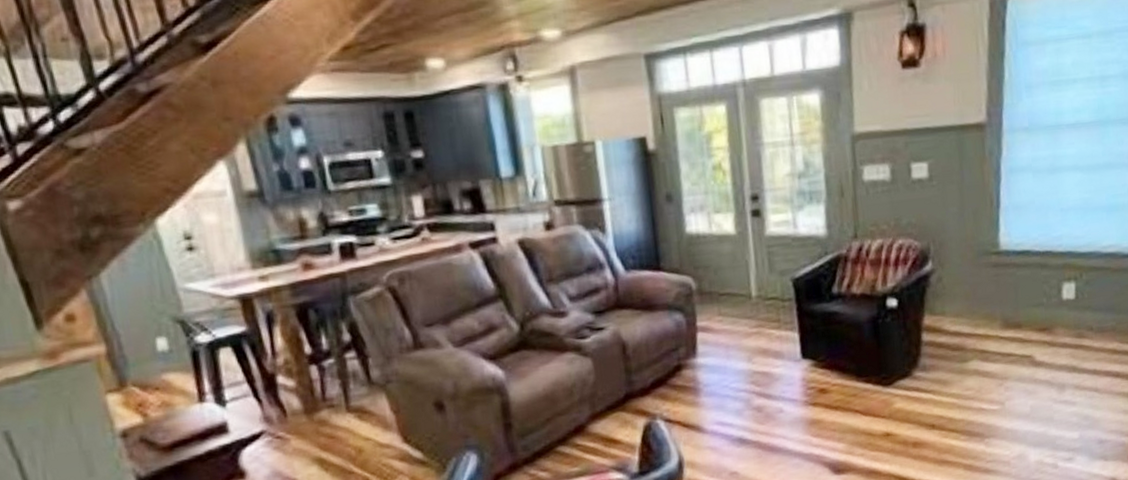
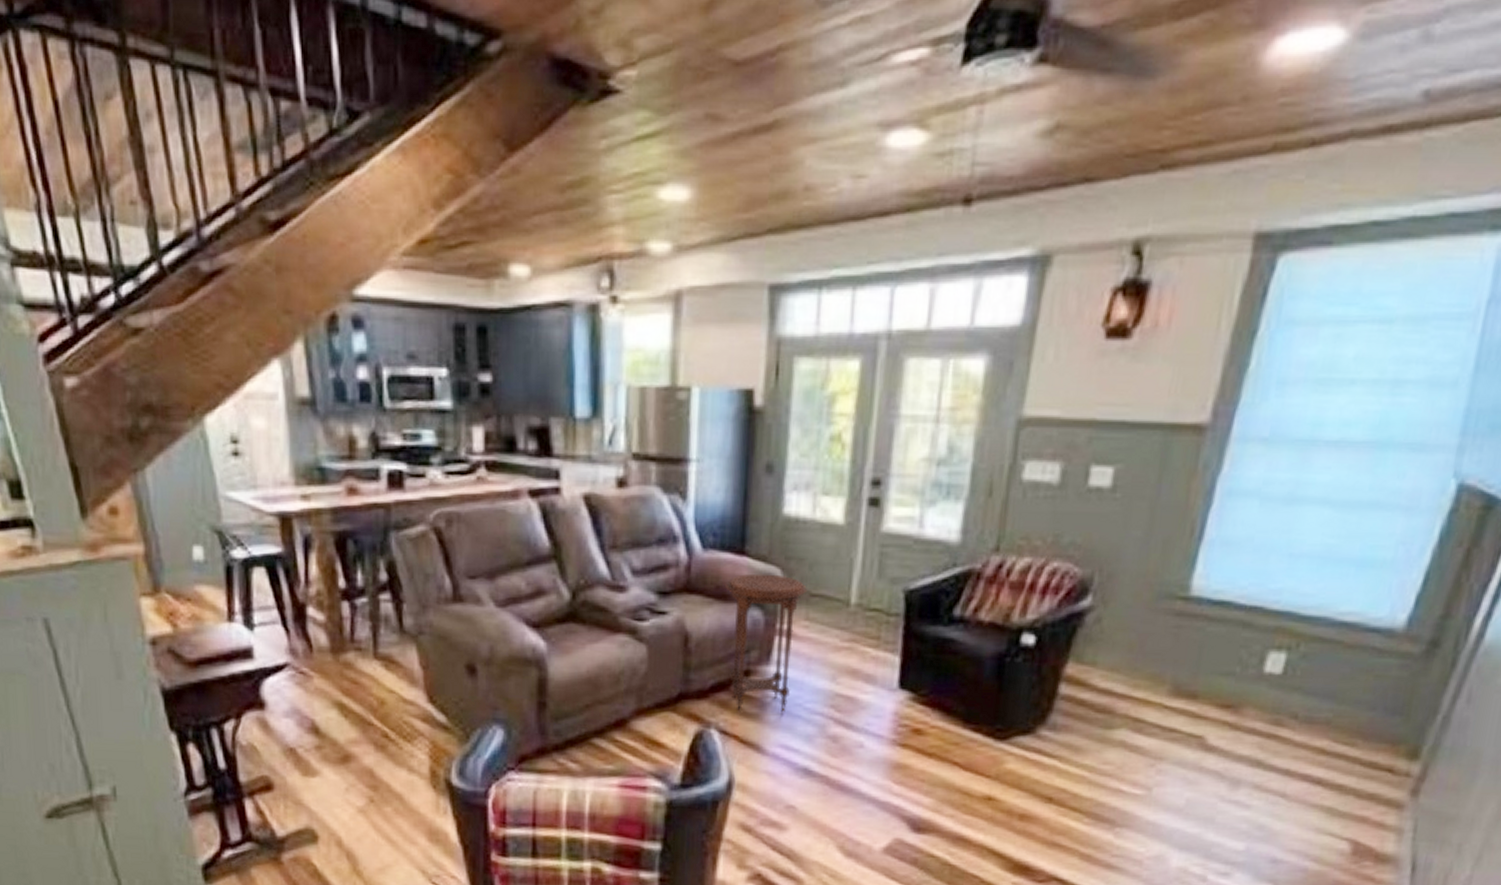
side table: none [649,282,717,403] -> present [725,573,807,715]

